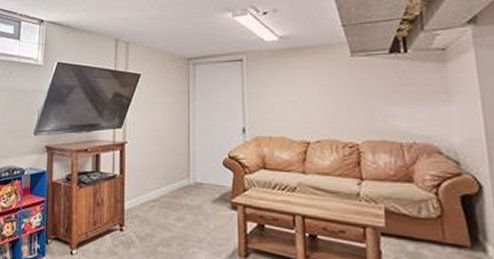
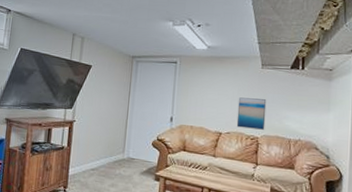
wall art: none [326,93,366,134] -> present [236,97,267,130]

